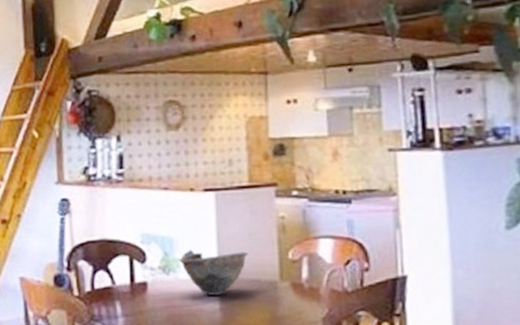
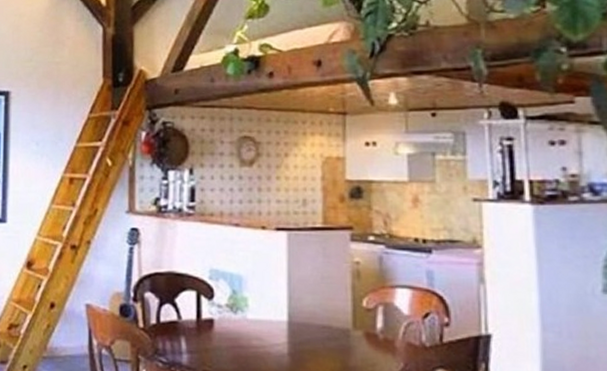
bowl: present [178,250,248,295] -> none [247,289,320,339]

